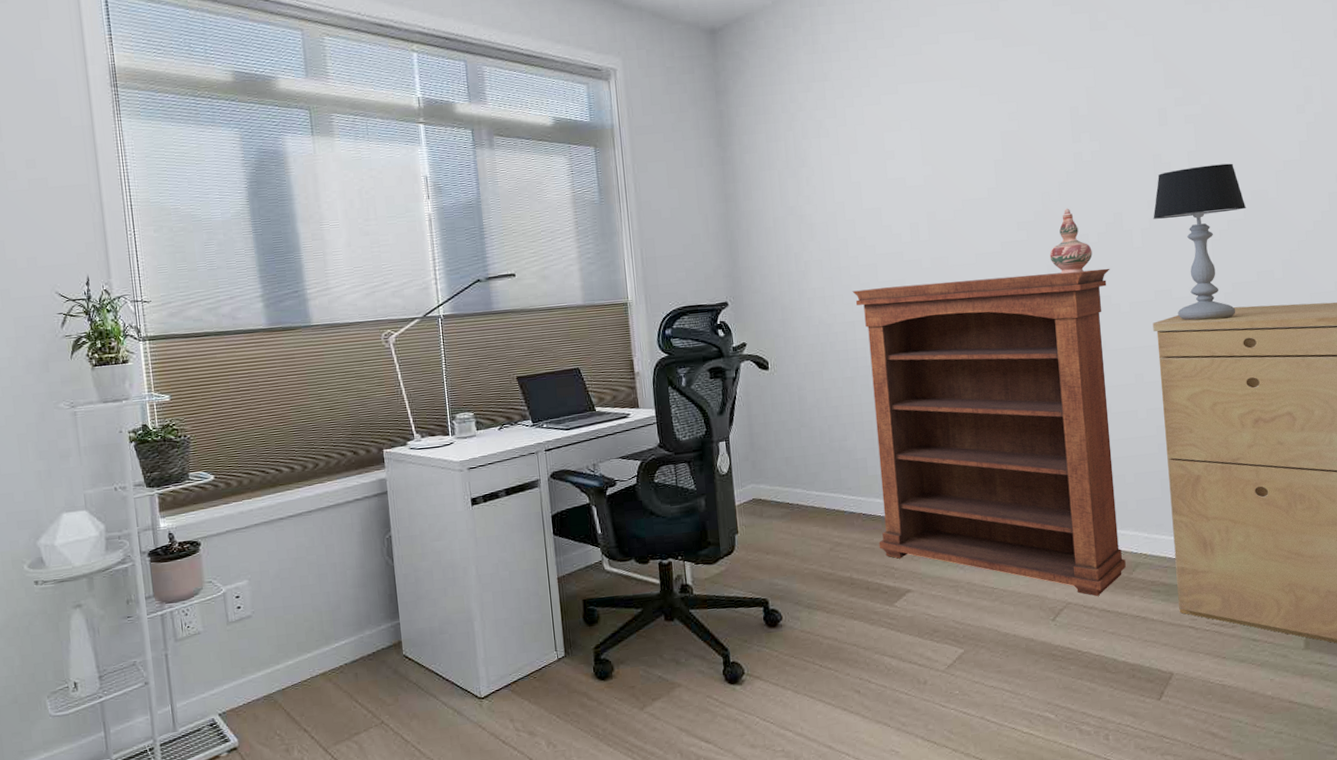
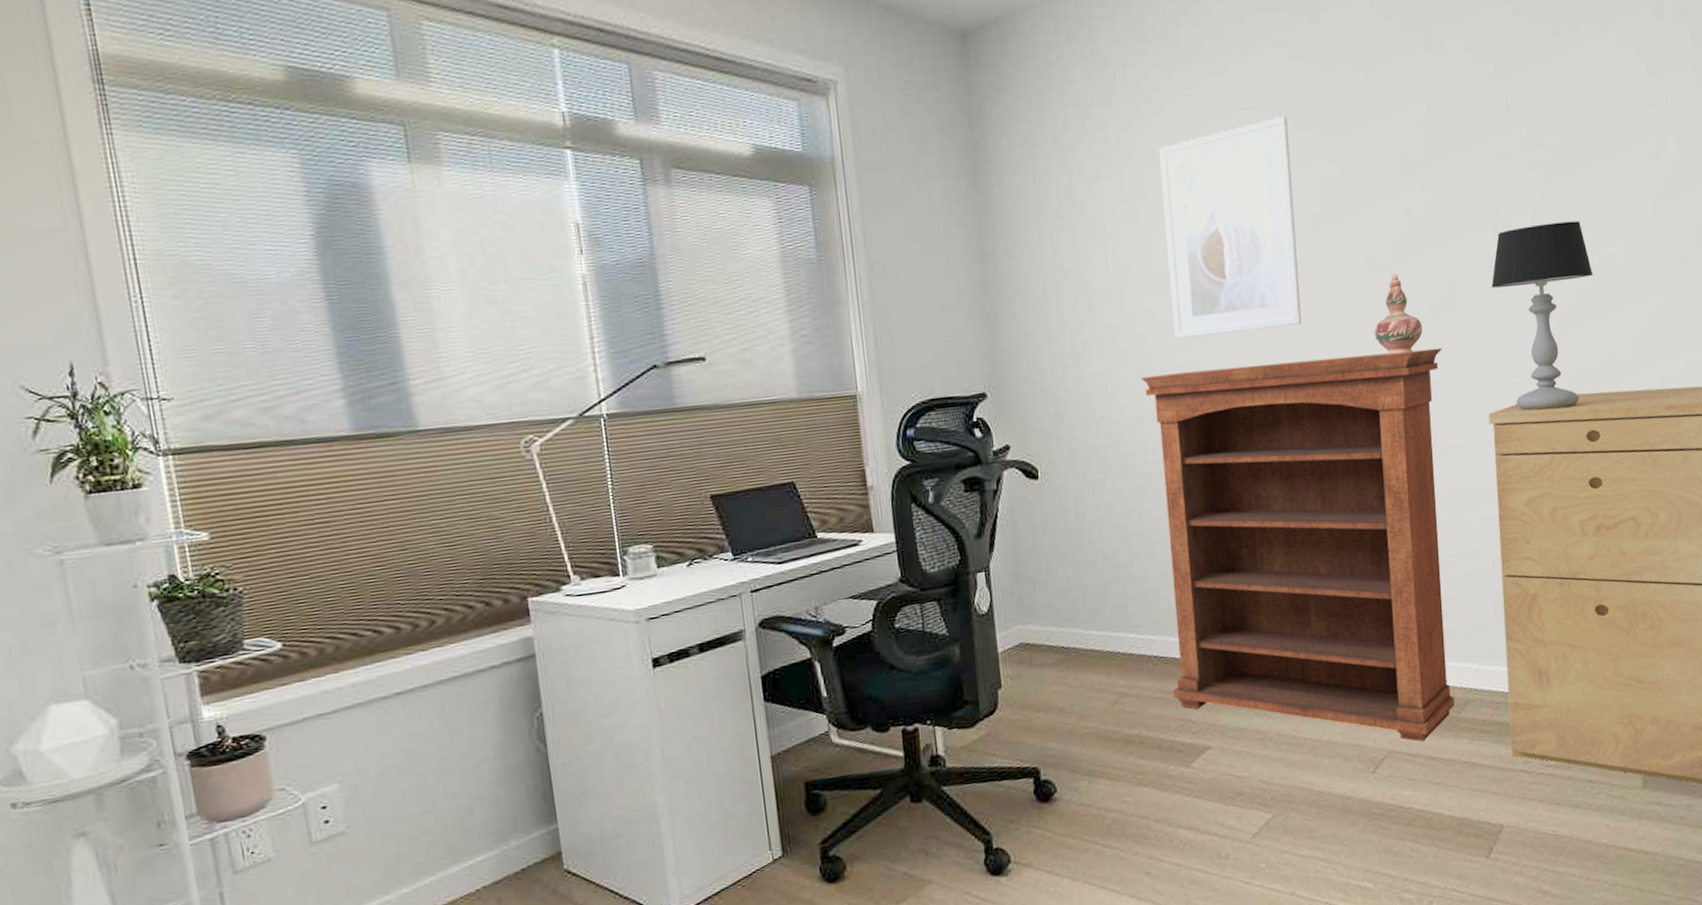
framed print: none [867,84,987,261] -> present [1159,115,1302,340]

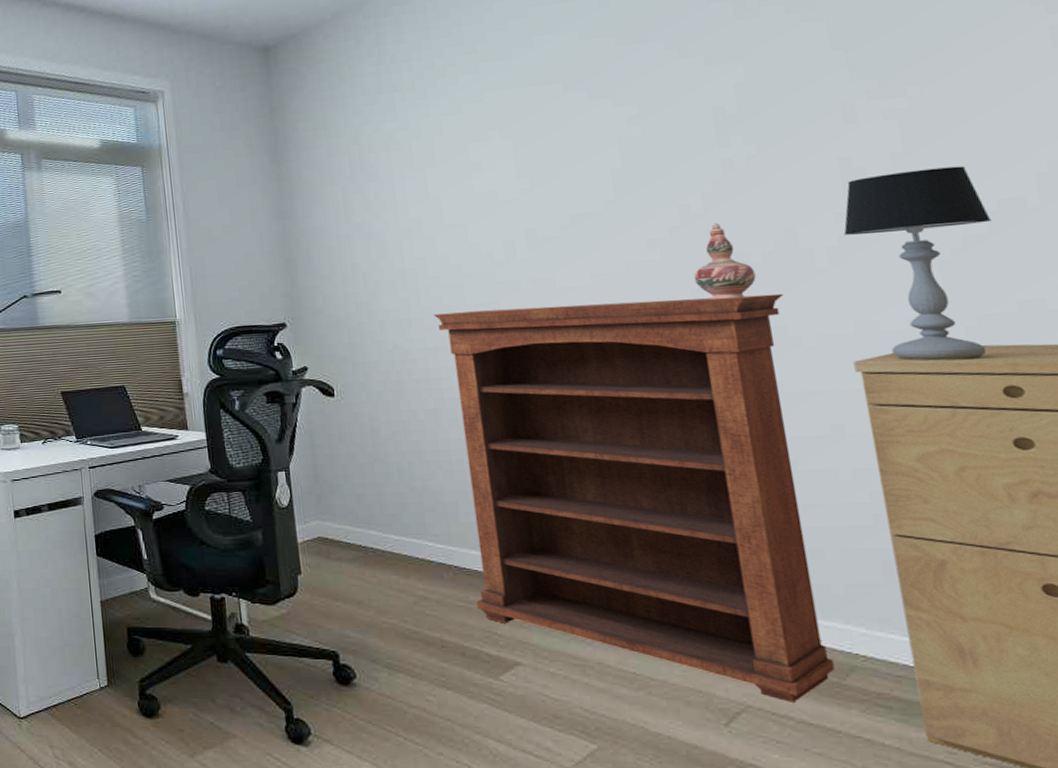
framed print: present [1159,115,1302,340] -> none [446,87,606,283]

